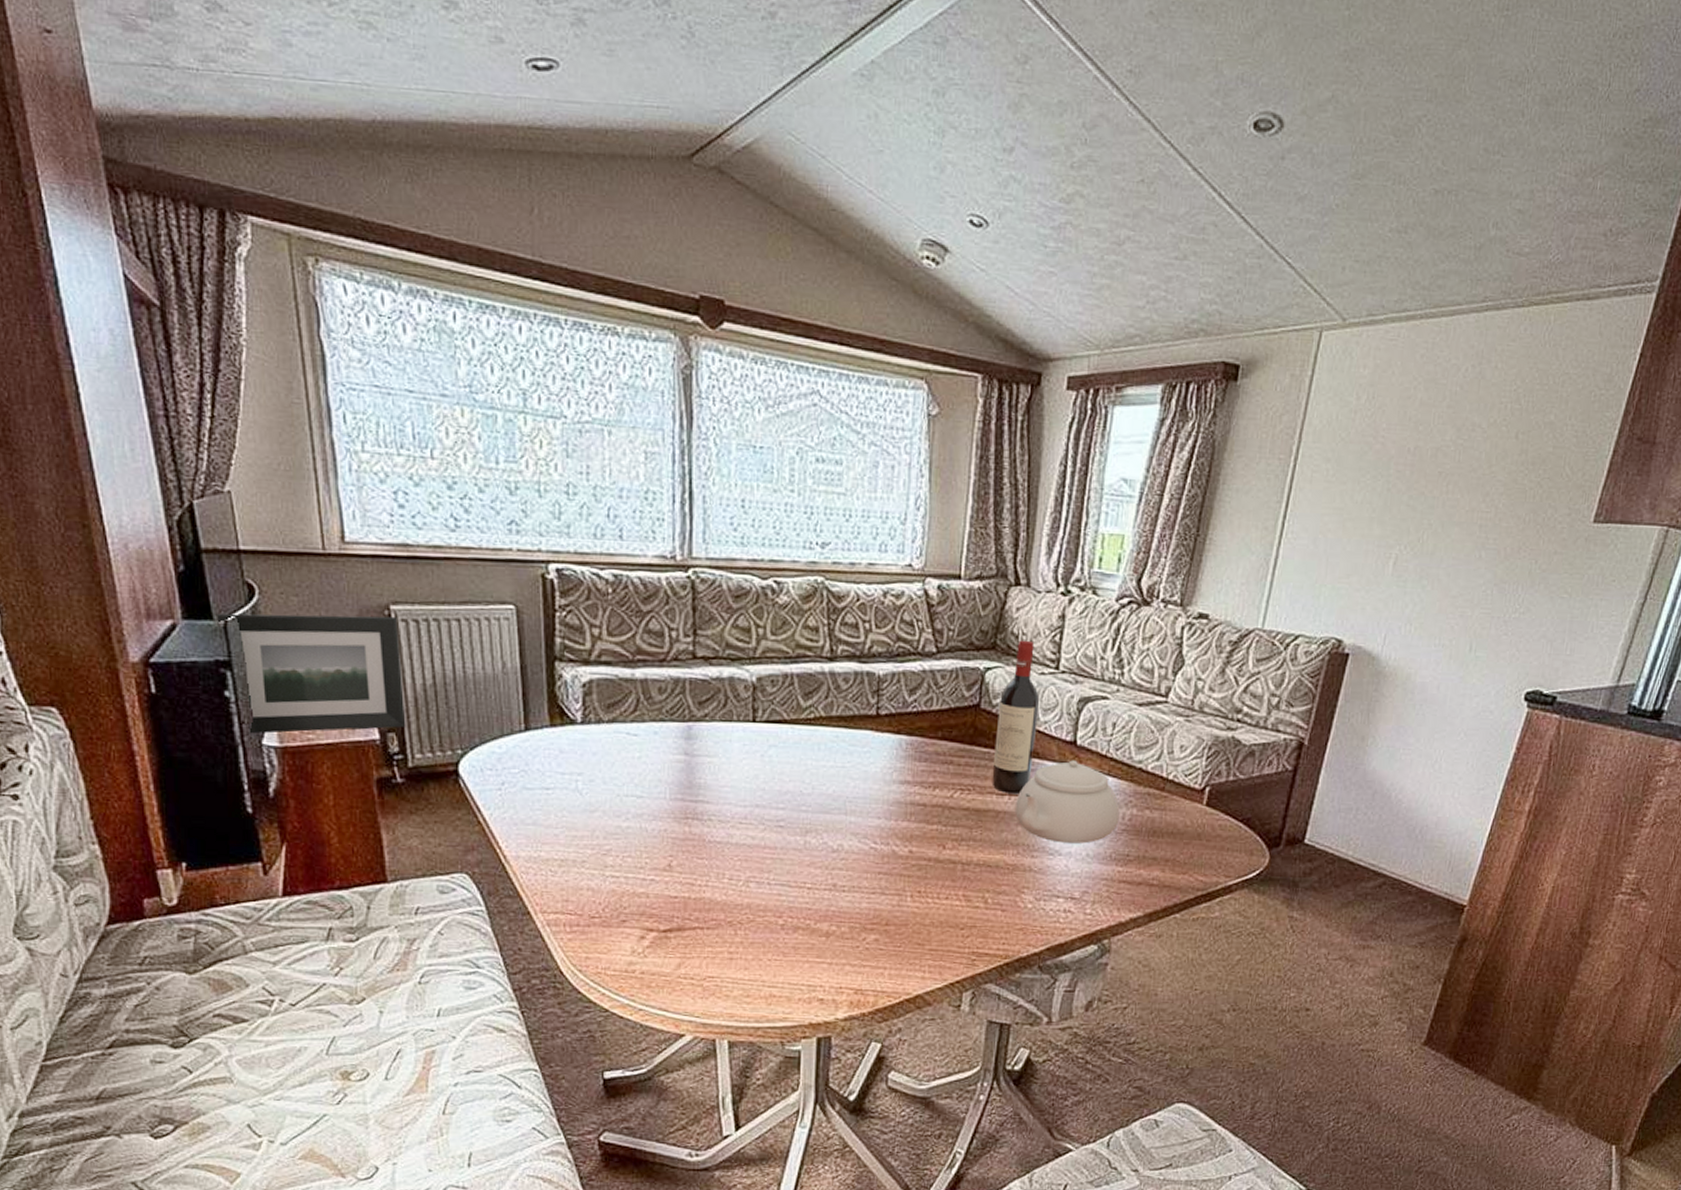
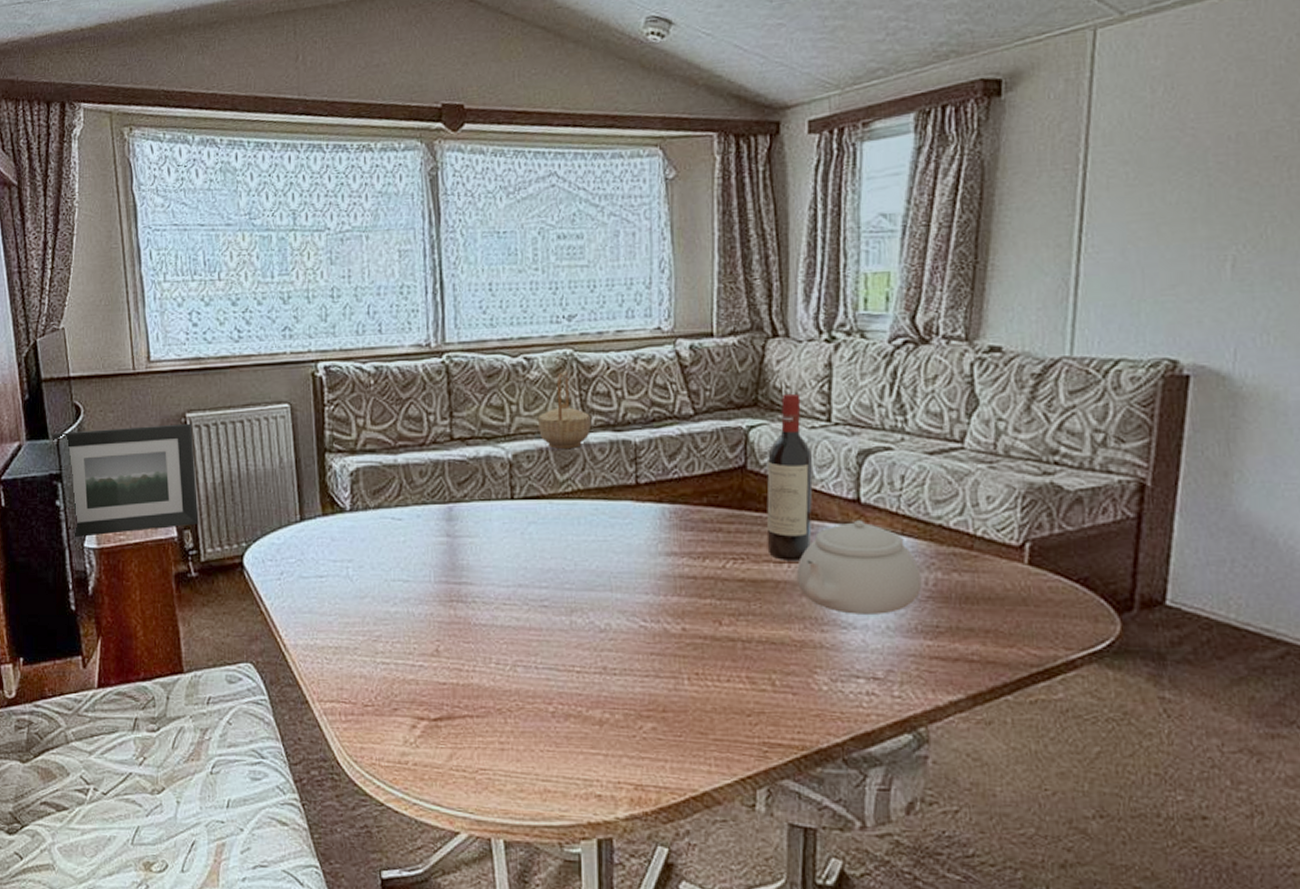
basket: none [785,597,837,676] -> present [538,370,591,449]

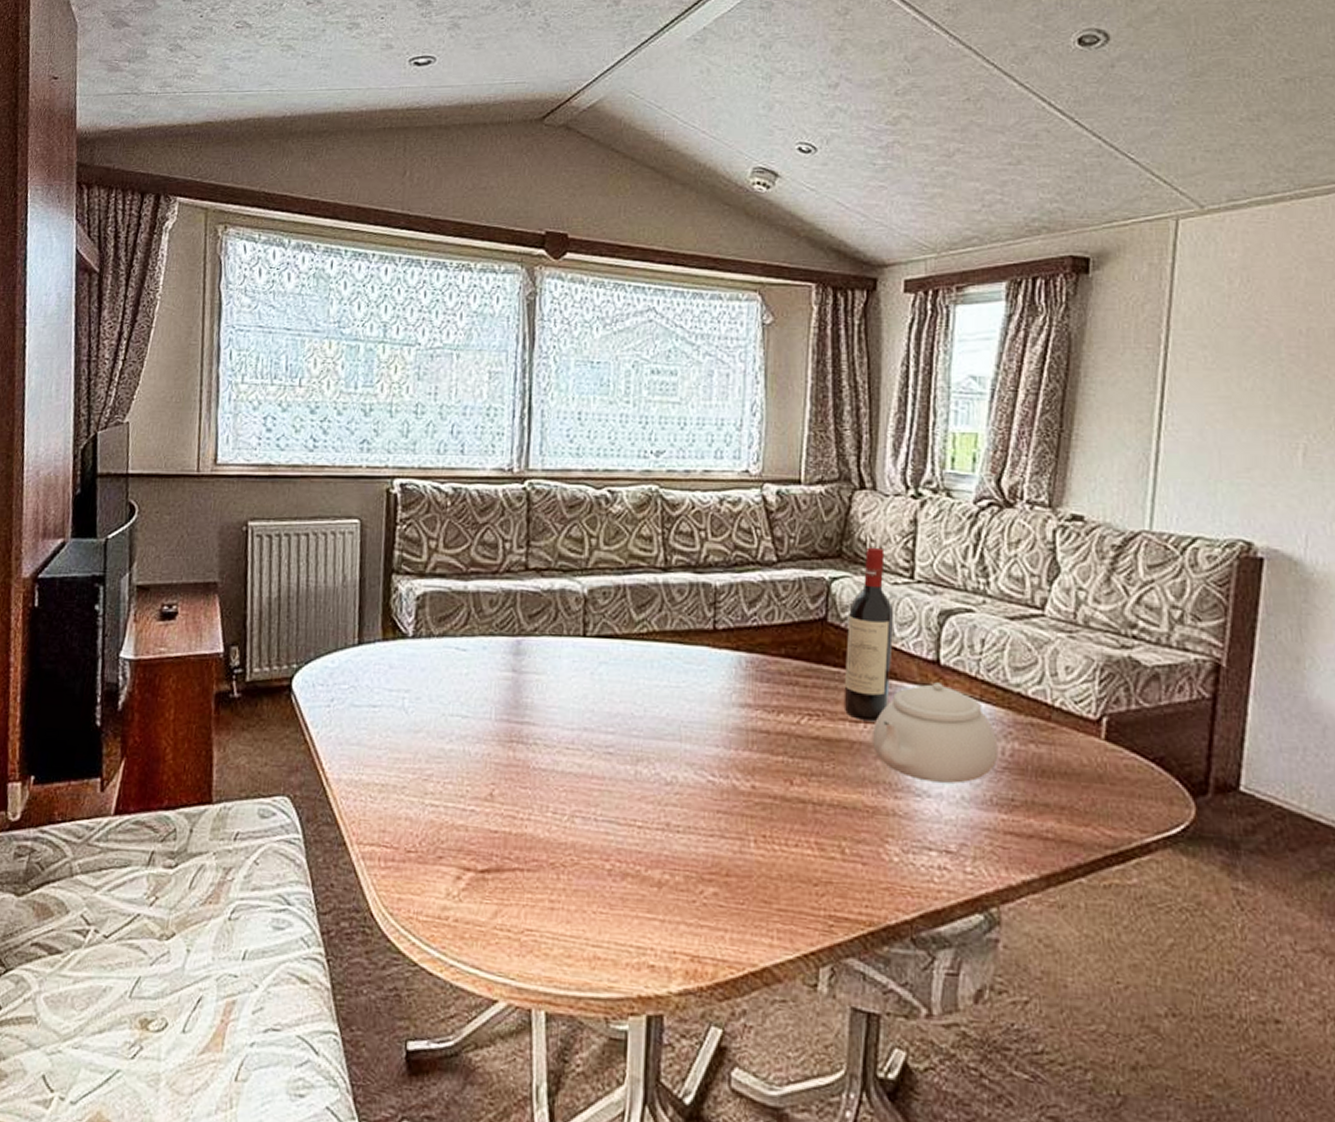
picture frame: present [52,423,199,538] -> none [99,532,254,647]
basket: present [538,370,591,449] -> none [617,506,671,588]

